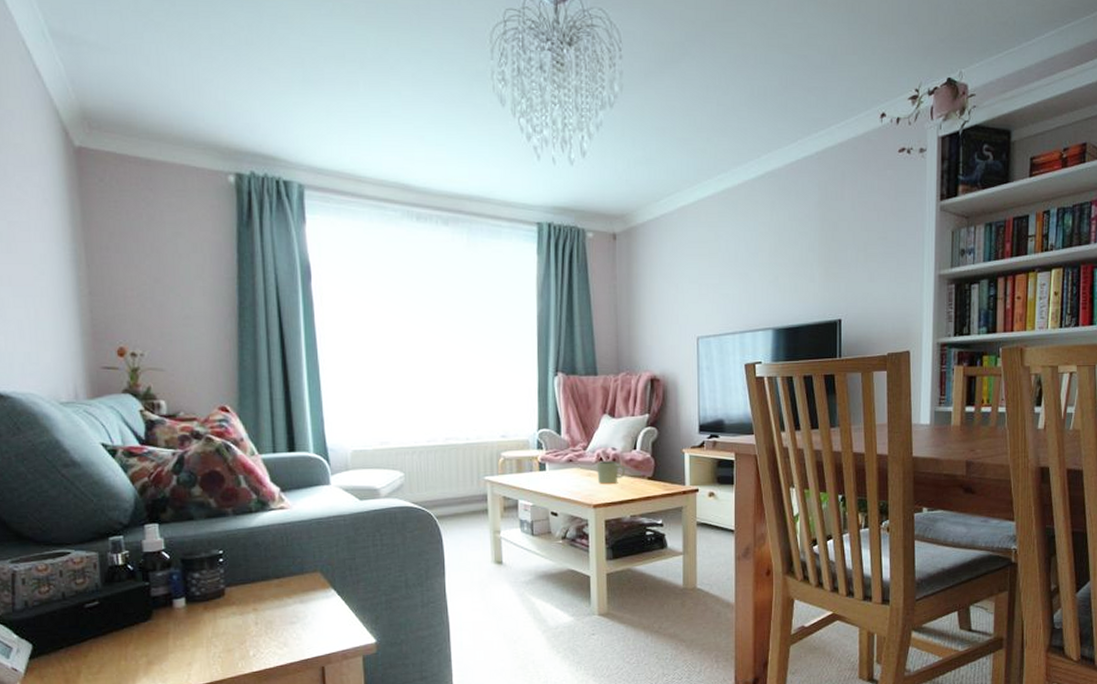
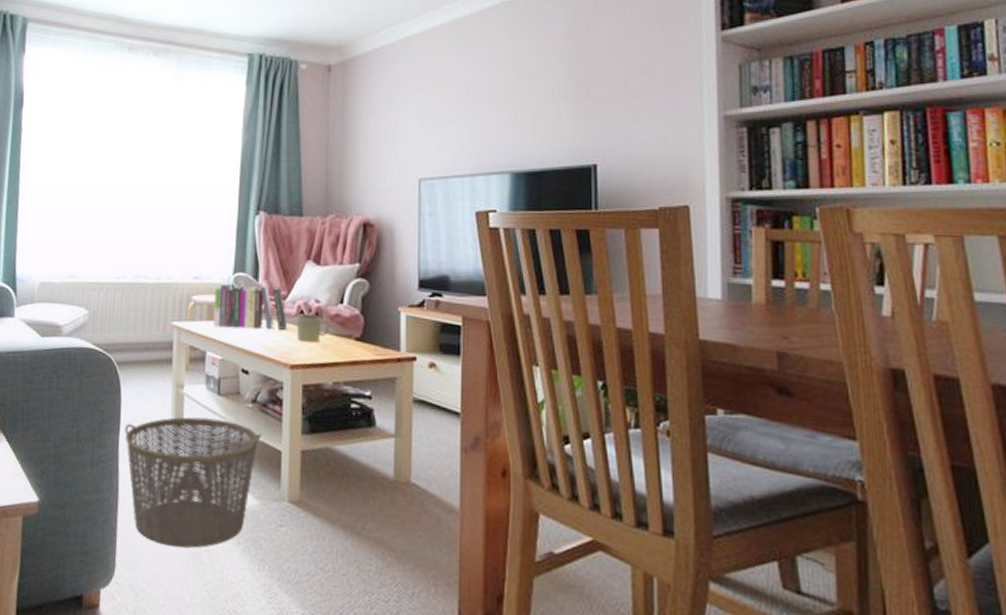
basket: none [450,556,572,662] -> present [125,417,262,548]
books: none [522,438,589,478] -> present [213,284,288,331]

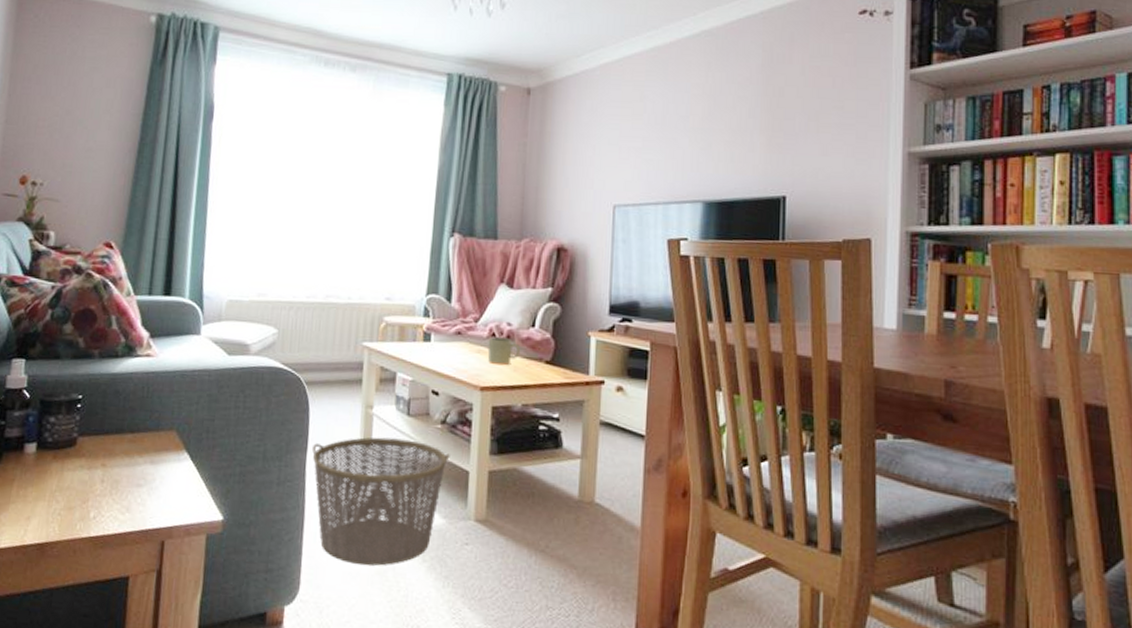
books: present [213,284,288,331] -> none [405,305,479,353]

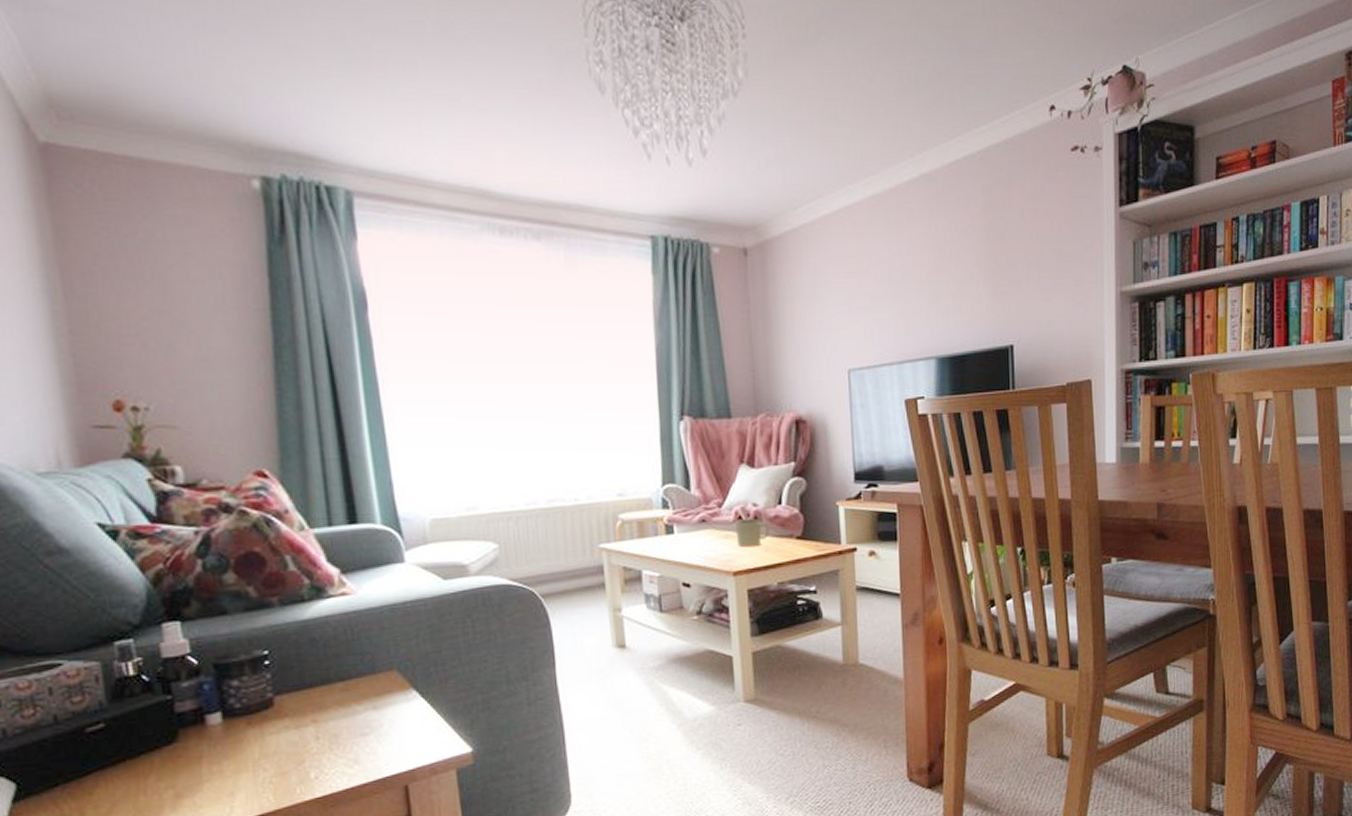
basket: present [312,437,450,566] -> none [561,636,711,766]

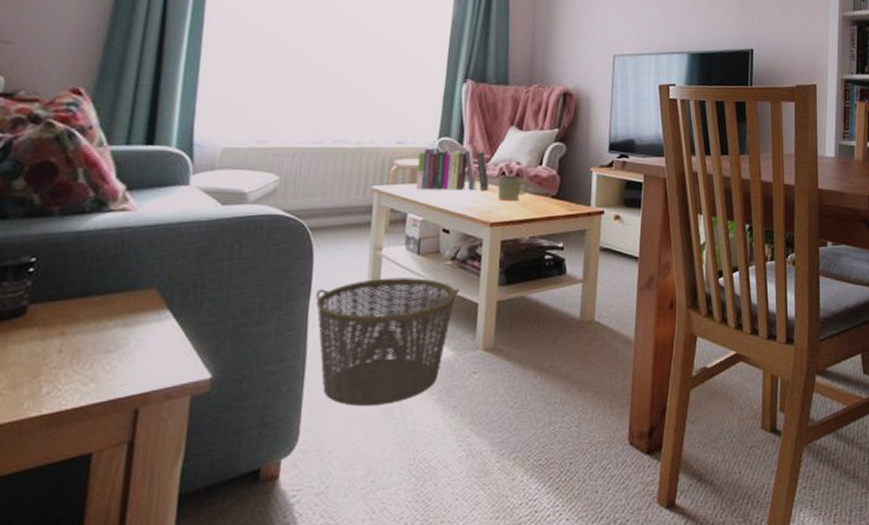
basket: none [561,636,711,766] -> present [316,278,460,406]
books: none [644,494,726,544] -> present [416,148,490,192]

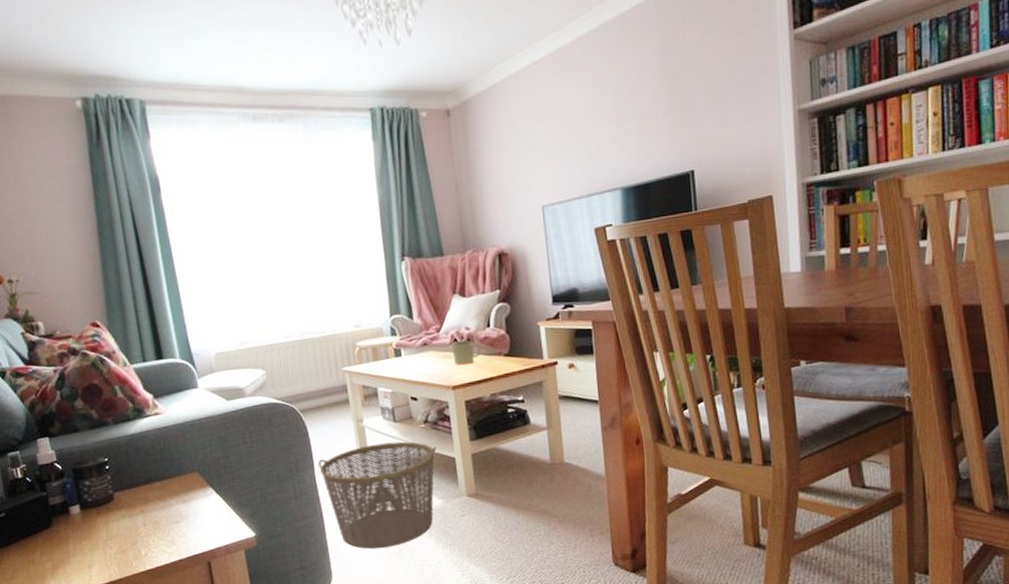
books: present [416,148,490,192] -> none [376,322,445,366]

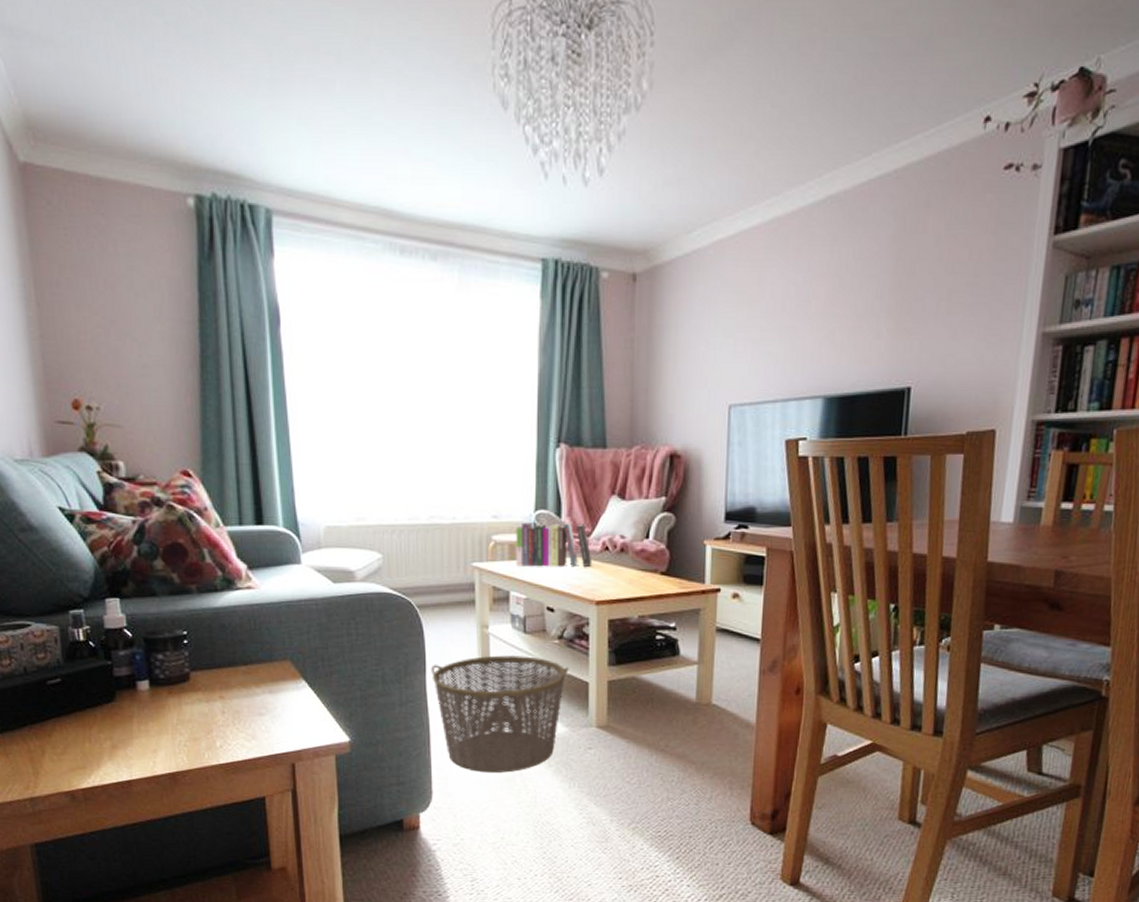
books: none [376,322,445,366] -> present [516,522,593,568]
mug: present [452,341,482,366] -> none [601,551,635,579]

